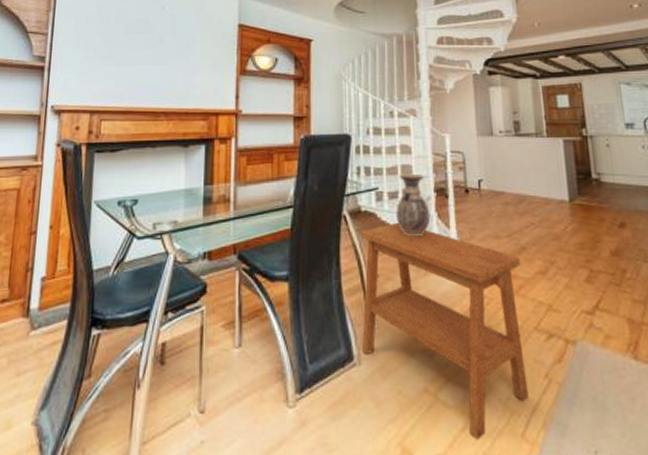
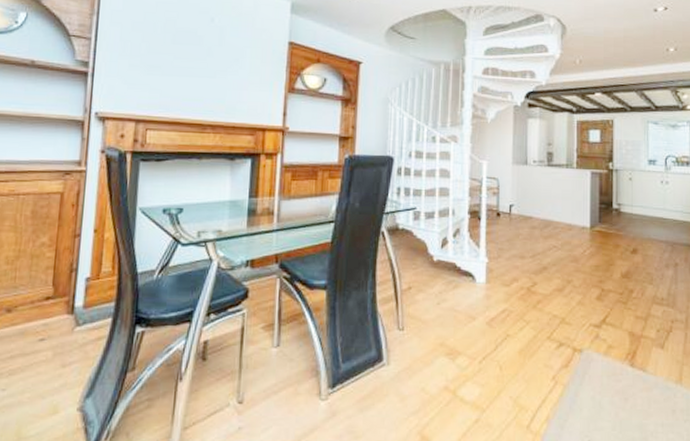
side table: present [361,222,529,440] -> none [392,240,541,430]
vase: present [396,173,431,237] -> none [431,195,463,254]

